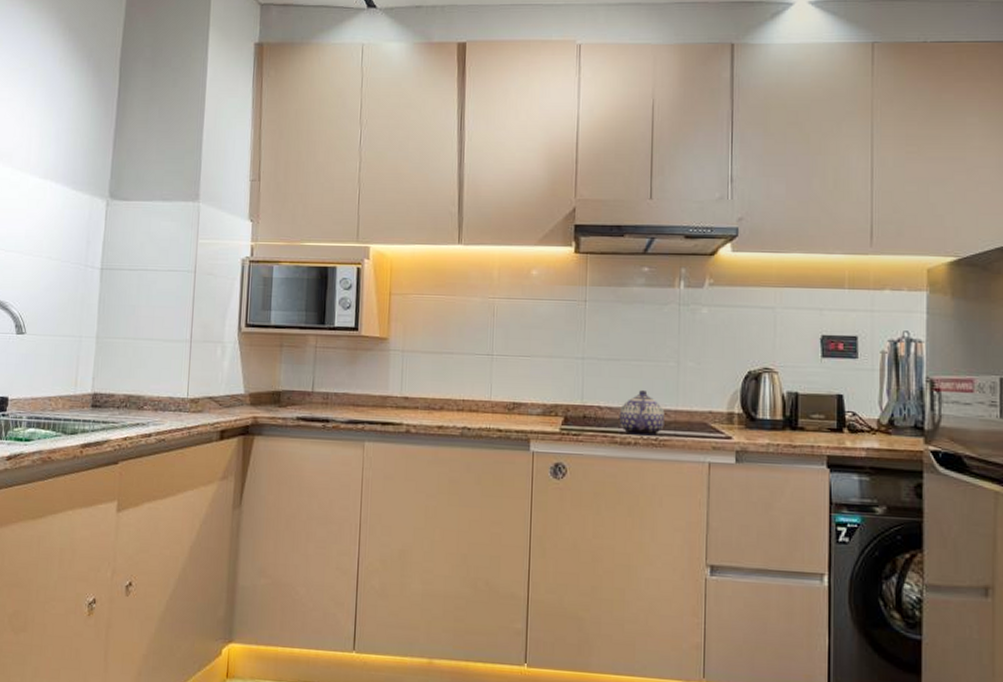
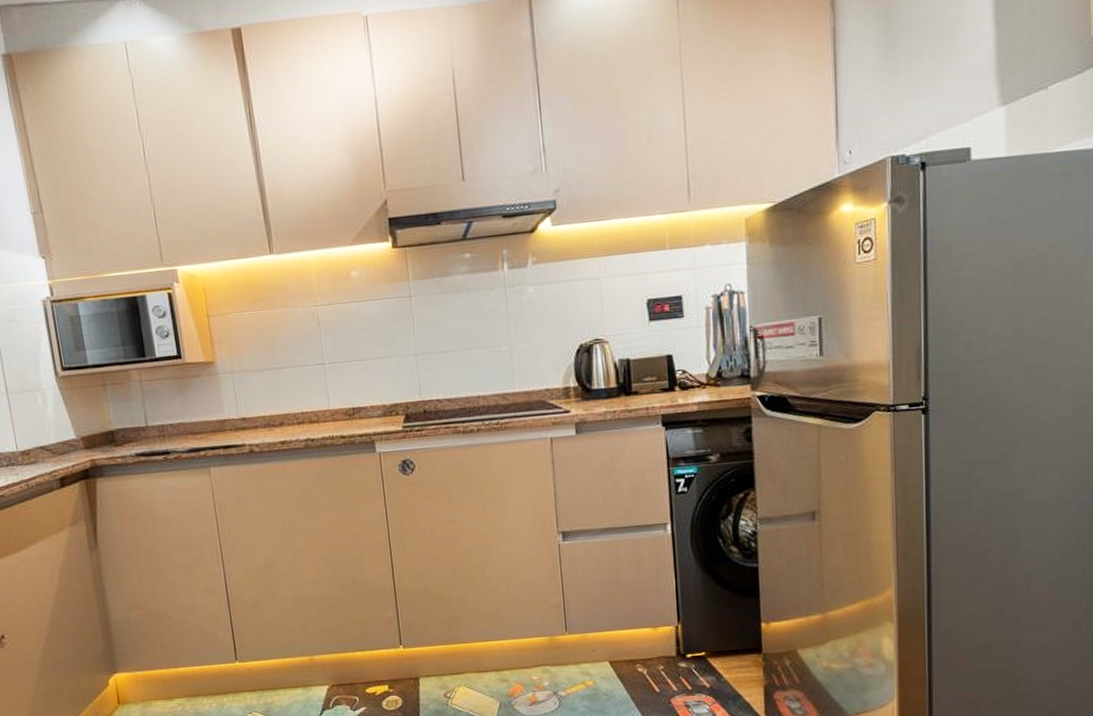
teapot: present [618,389,665,437] -> none [458,376,504,423]

